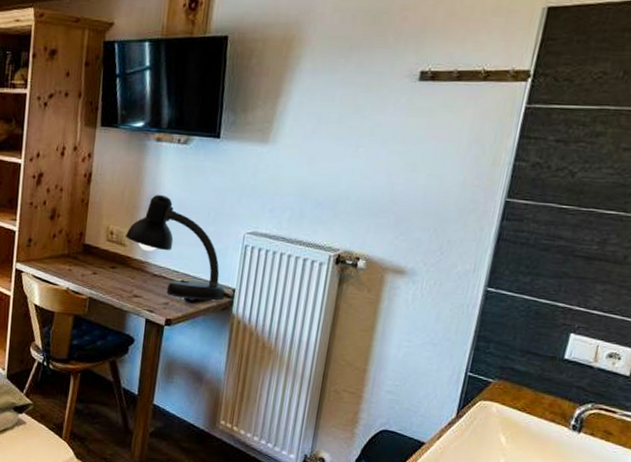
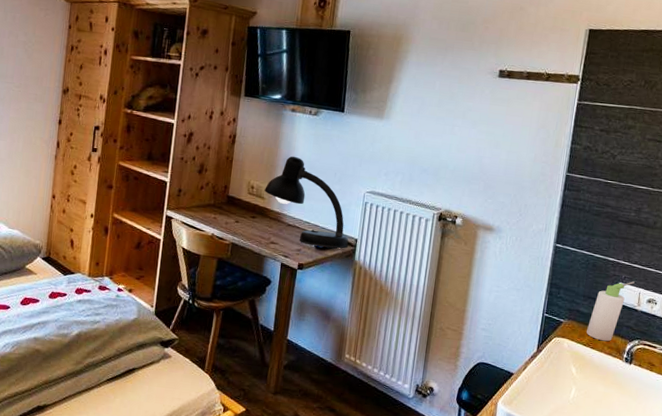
bottle: none [522,331,592,406] -> present [586,281,635,342]

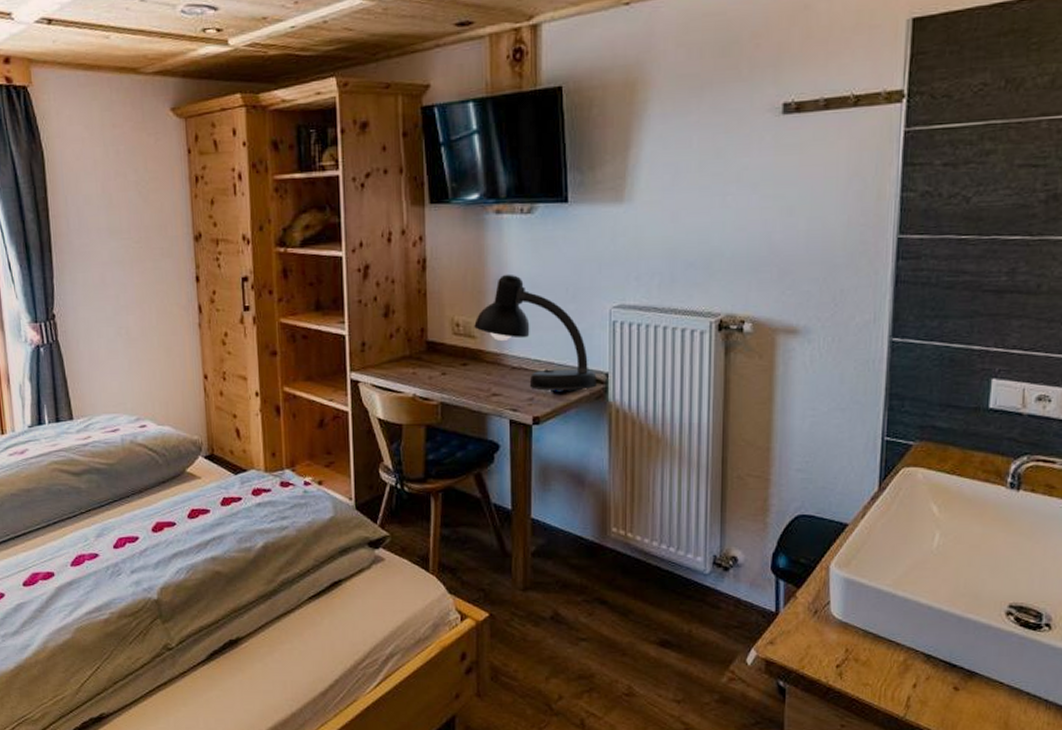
bottle: present [586,281,635,342] -> none [949,374,1015,464]

